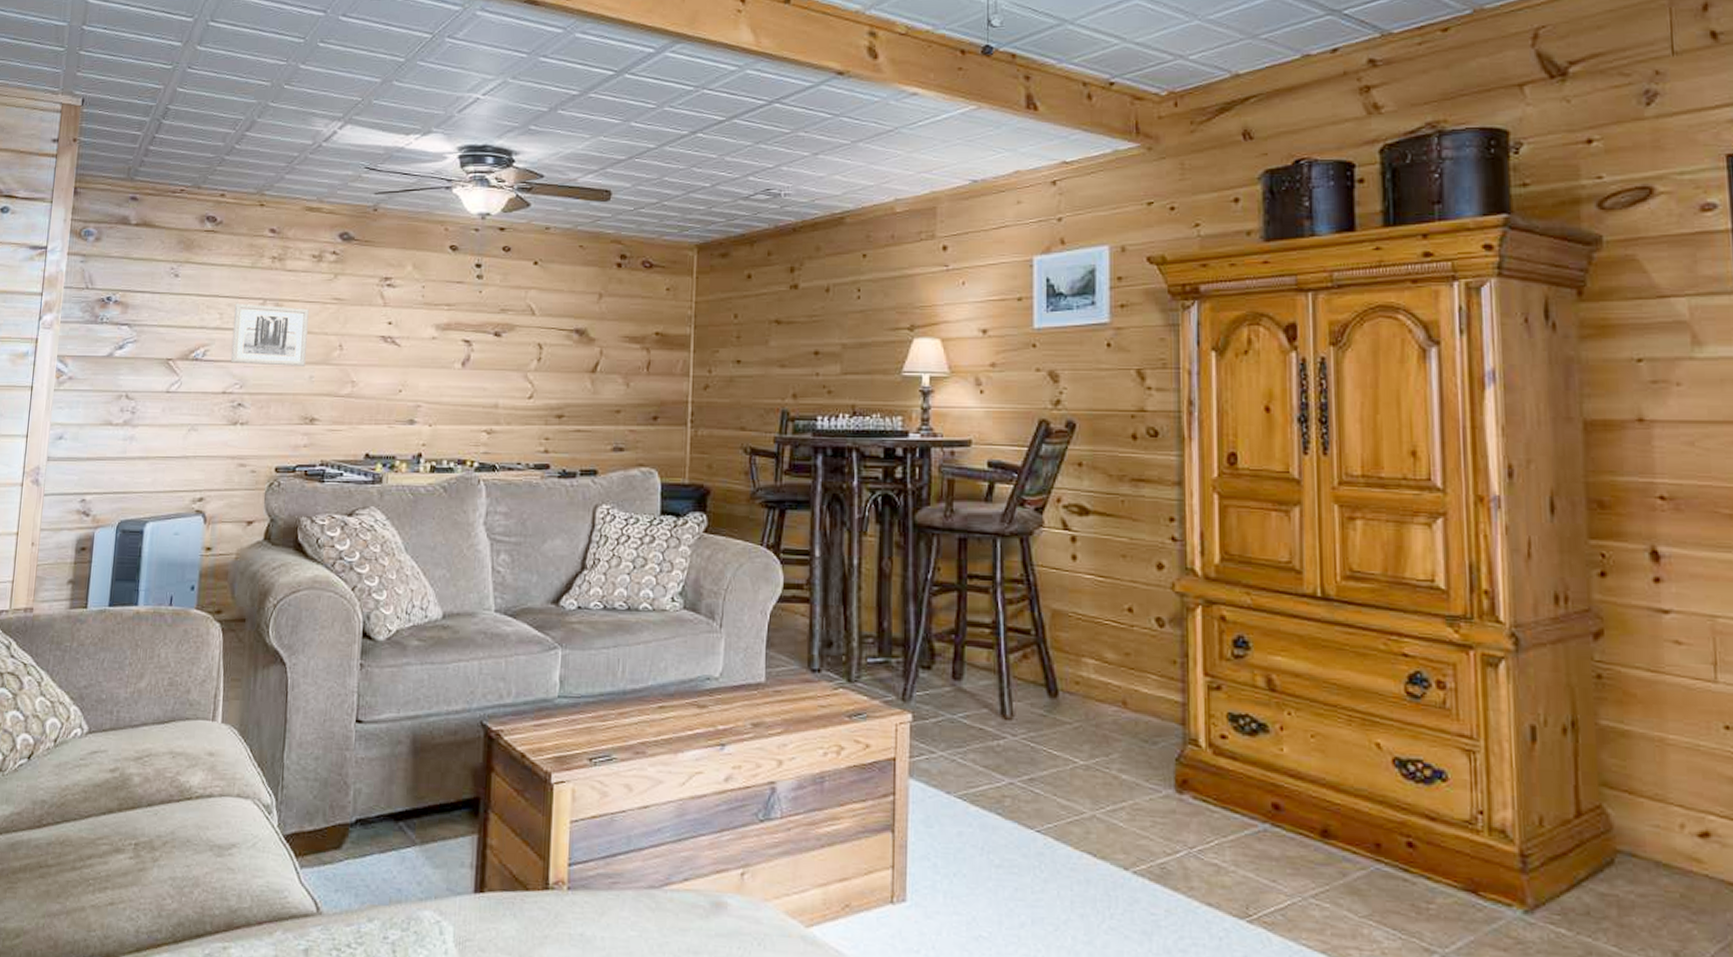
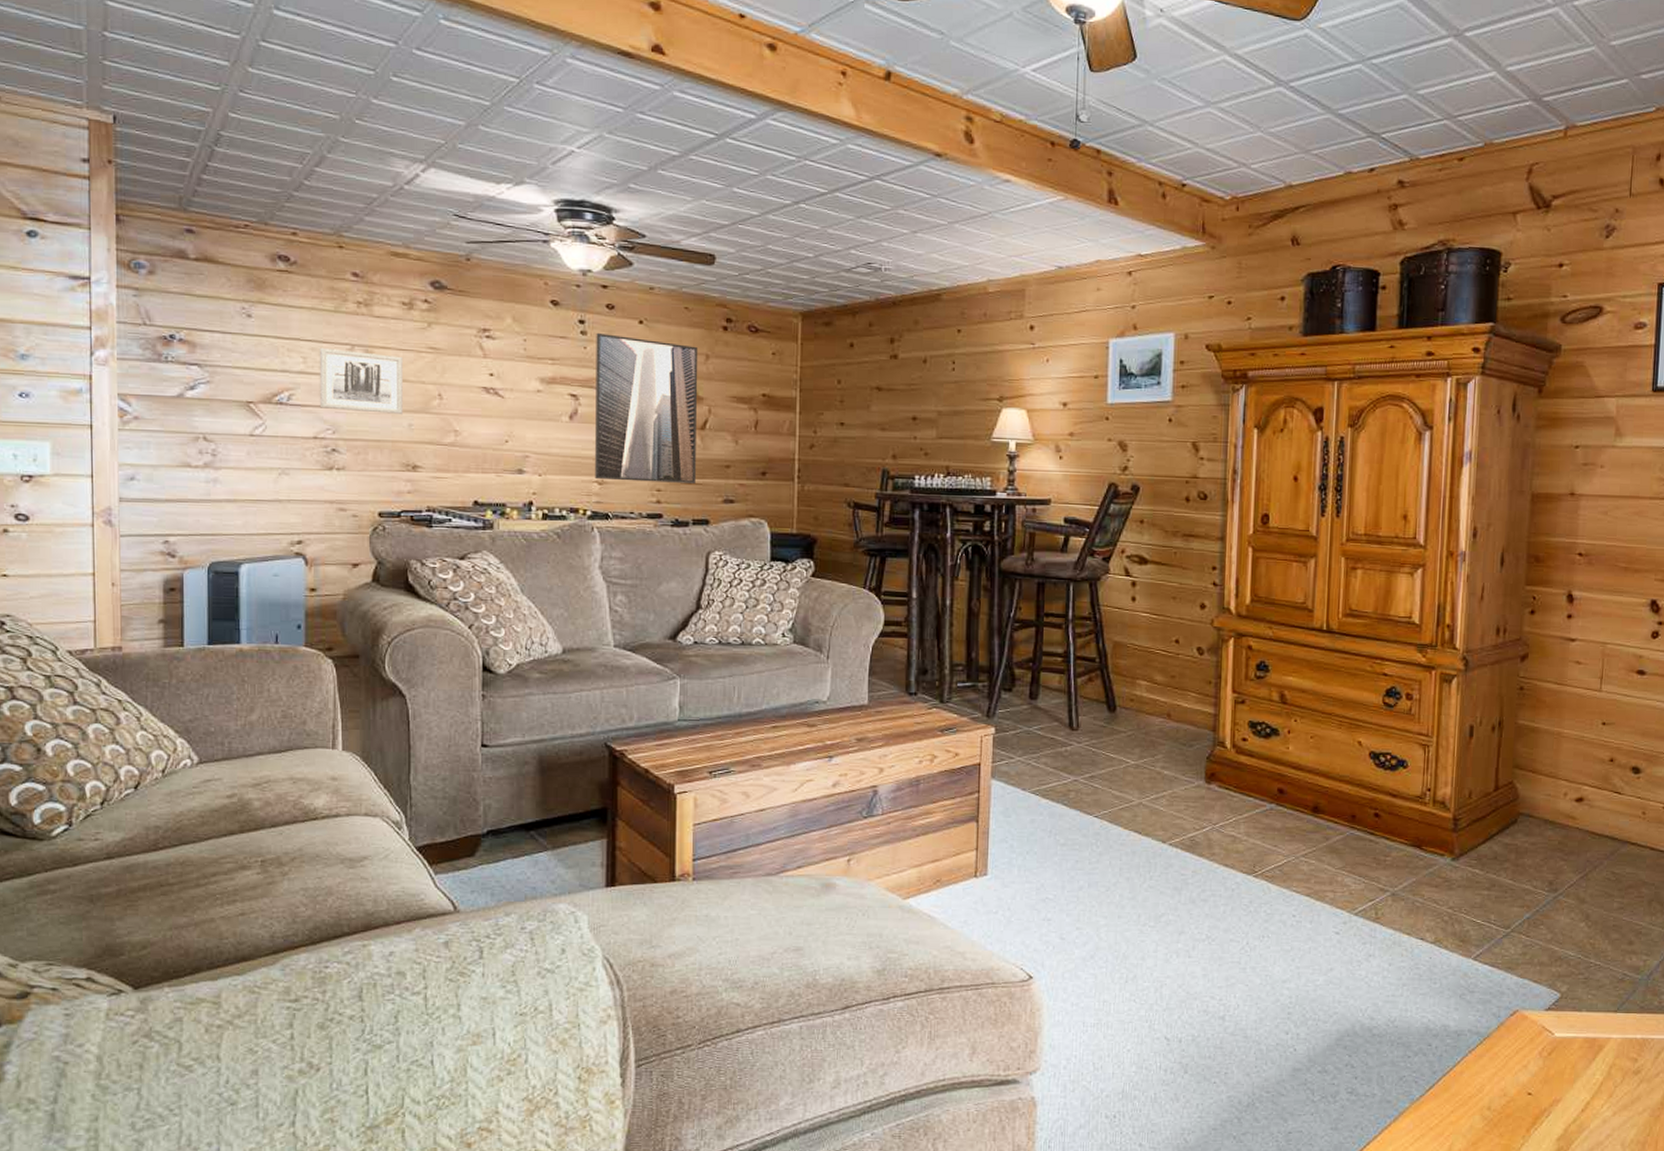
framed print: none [484,275,592,431] -> present [595,332,698,483]

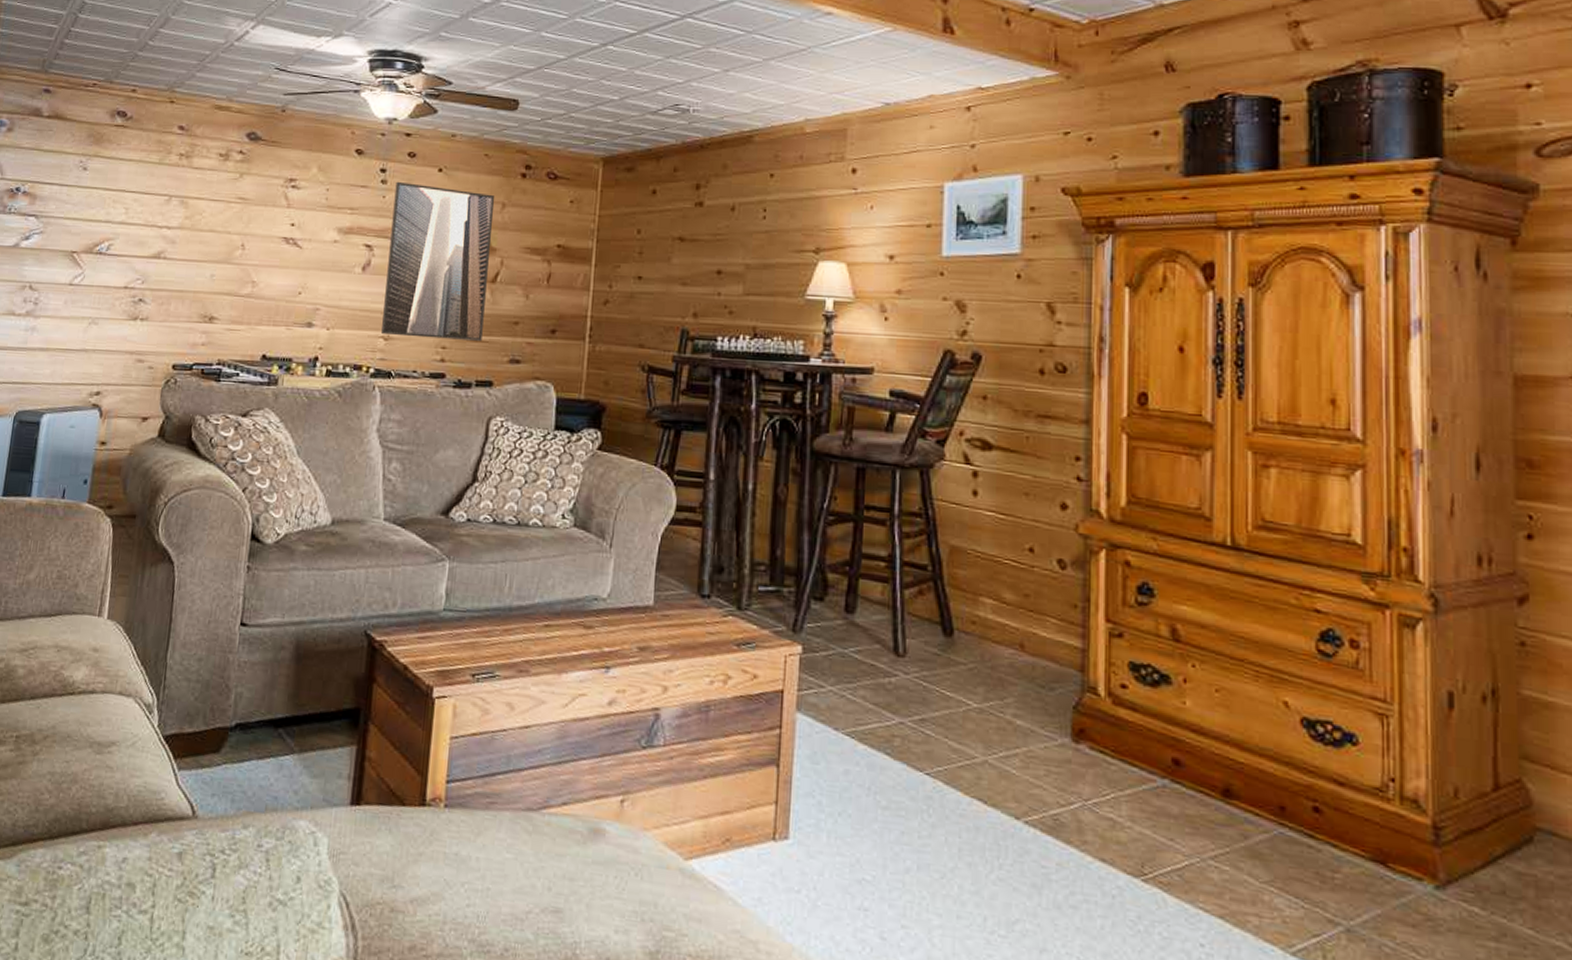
wall art: present [319,347,403,414] -> none [133,198,213,264]

